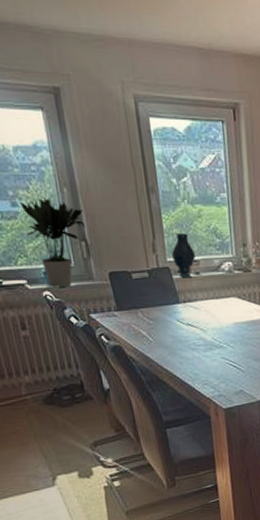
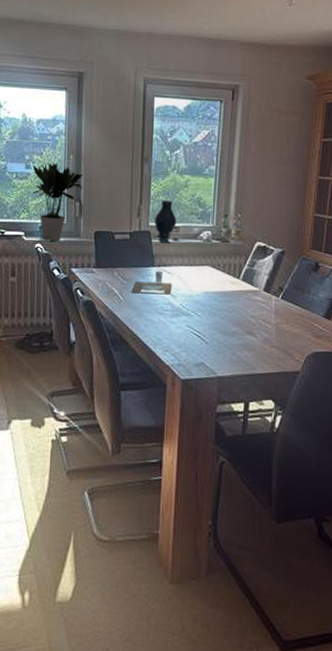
place setting: none [159,307,201,333] -> present [131,270,172,295]

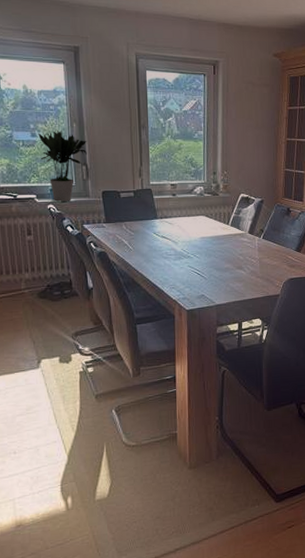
place setting: present [131,270,172,295] -> none [139,222,174,243]
vase: present [154,201,177,242] -> none [154,162,174,198]

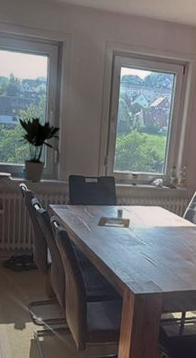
place setting: none [139,222,174,243] -> present [97,208,130,228]

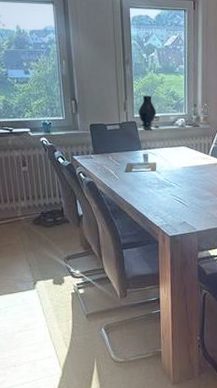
potted plant: present [18,116,61,182] -> none [31,67,76,135]
vase: none [117,153,136,186] -> present [138,96,157,130]

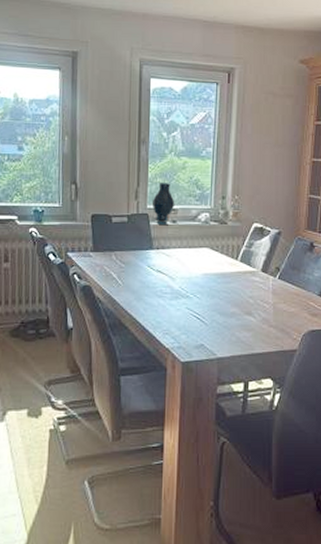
place setting: present [124,153,157,173] -> none [130,253,171,277]

